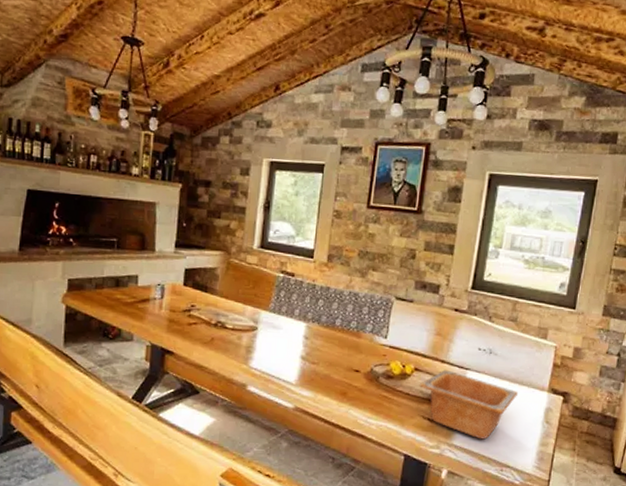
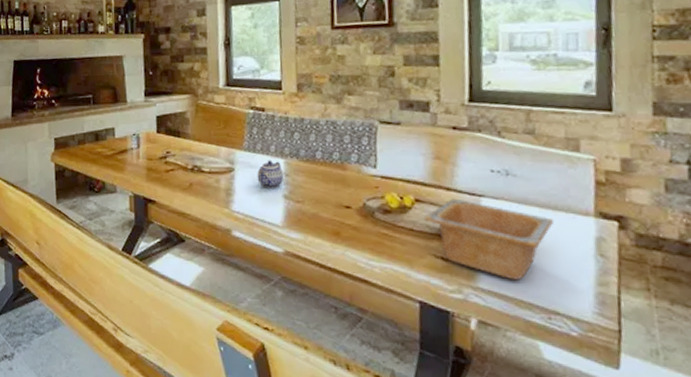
teapot: none [278,322,304,349] -> present [257,160,284,188]

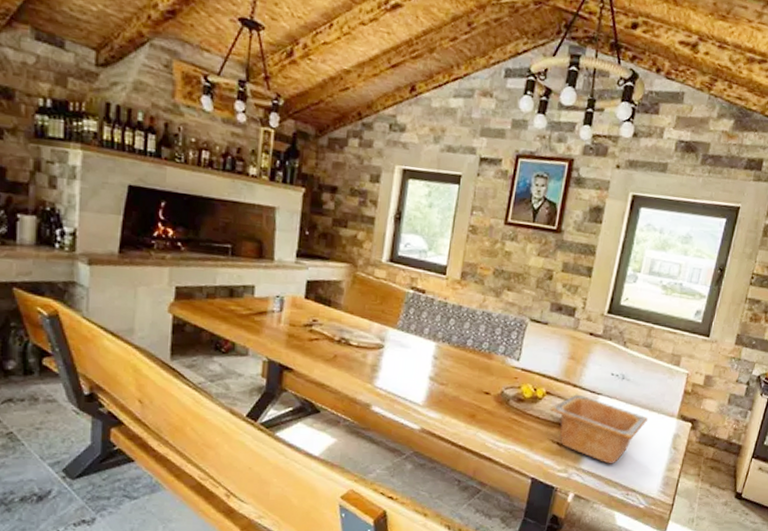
teapot: present [257,160,284,188] -> none [406,341,434,369]

